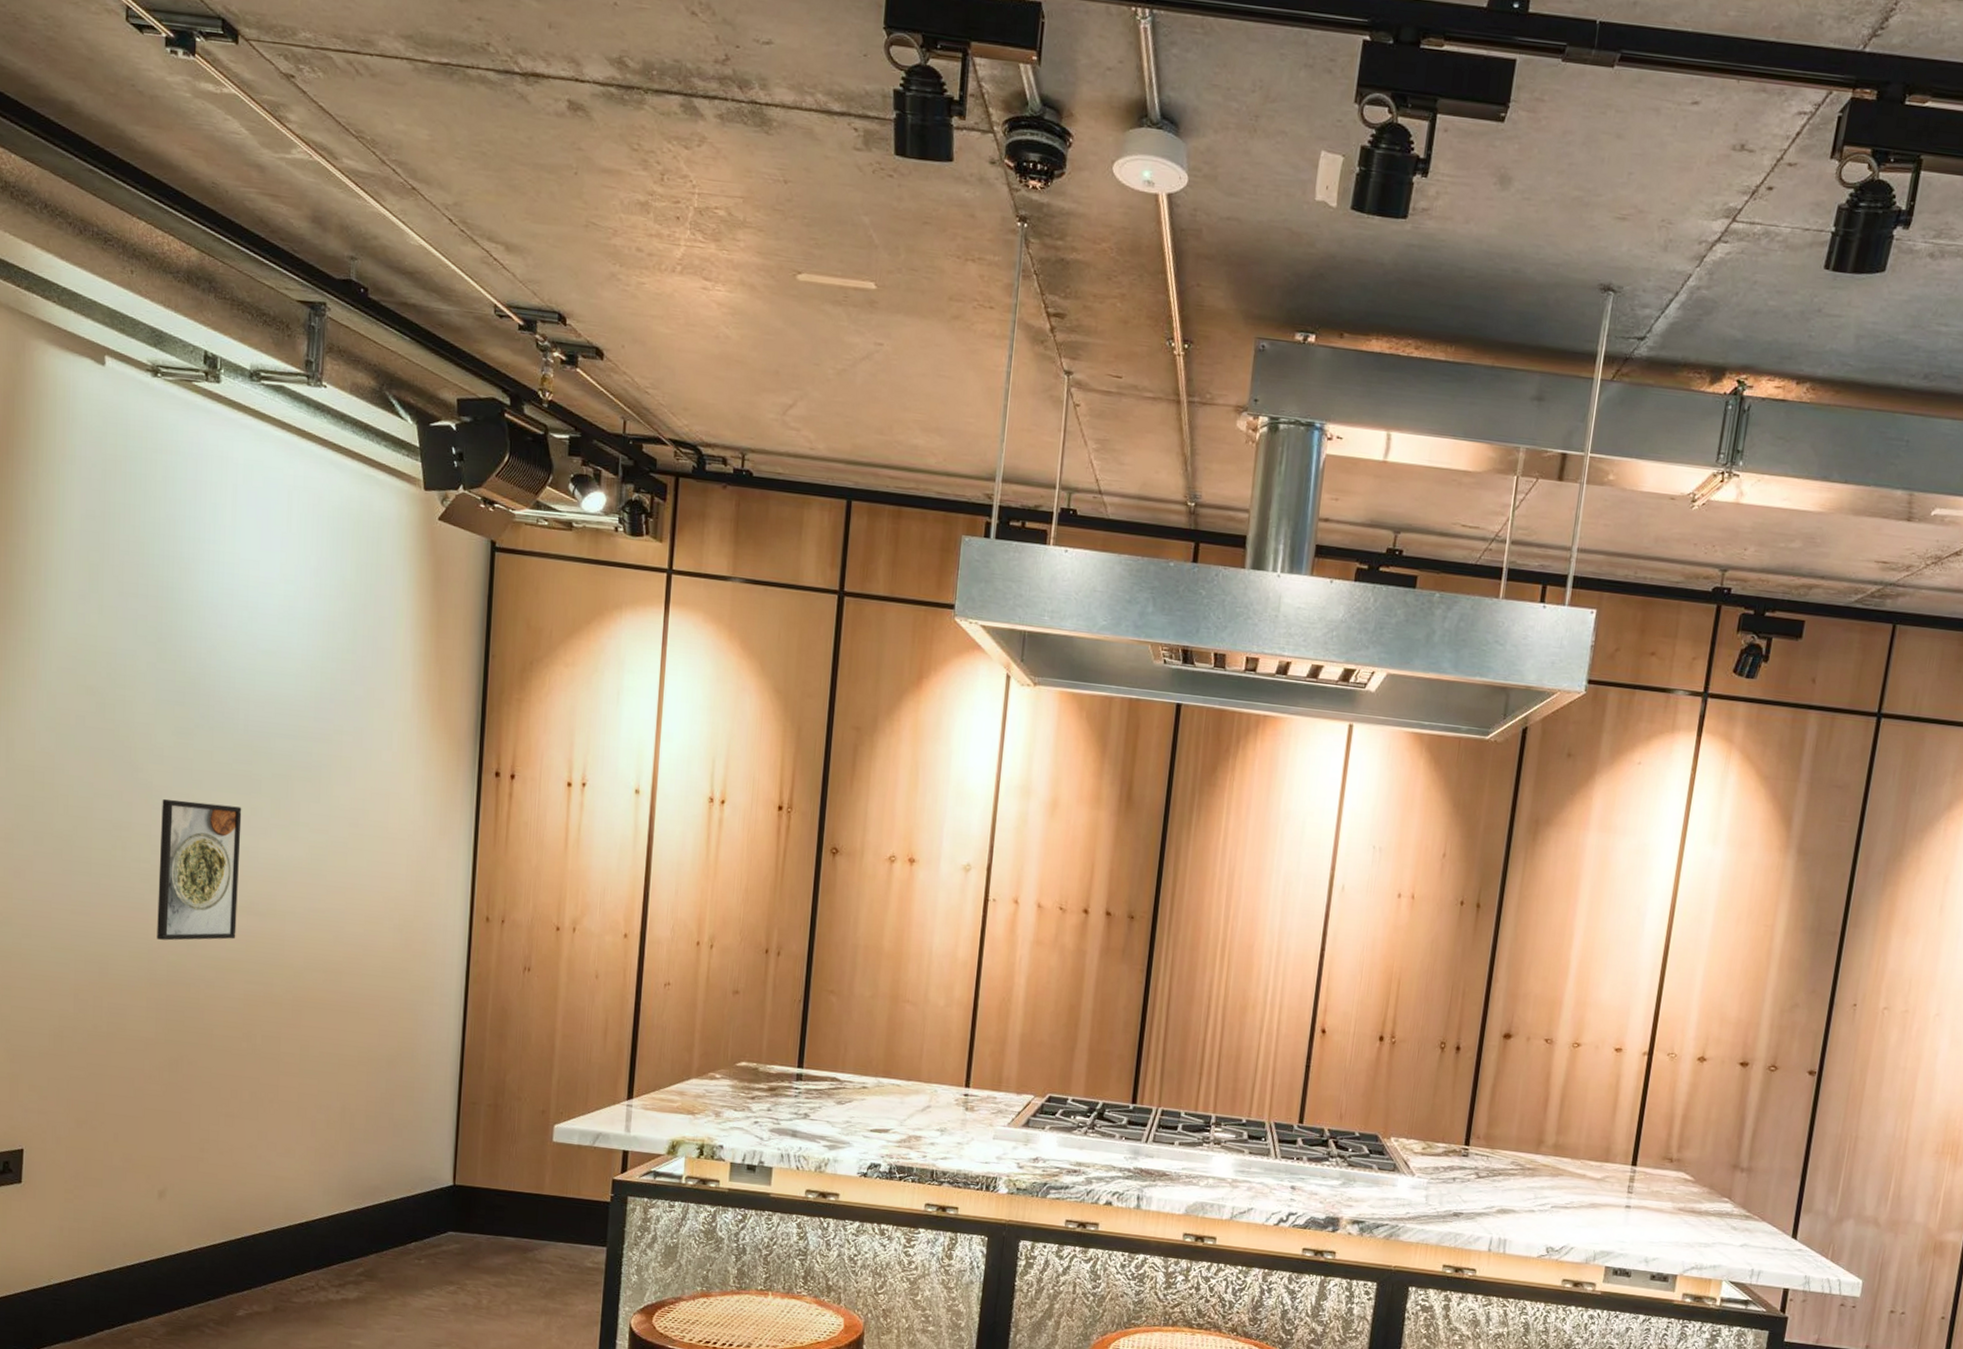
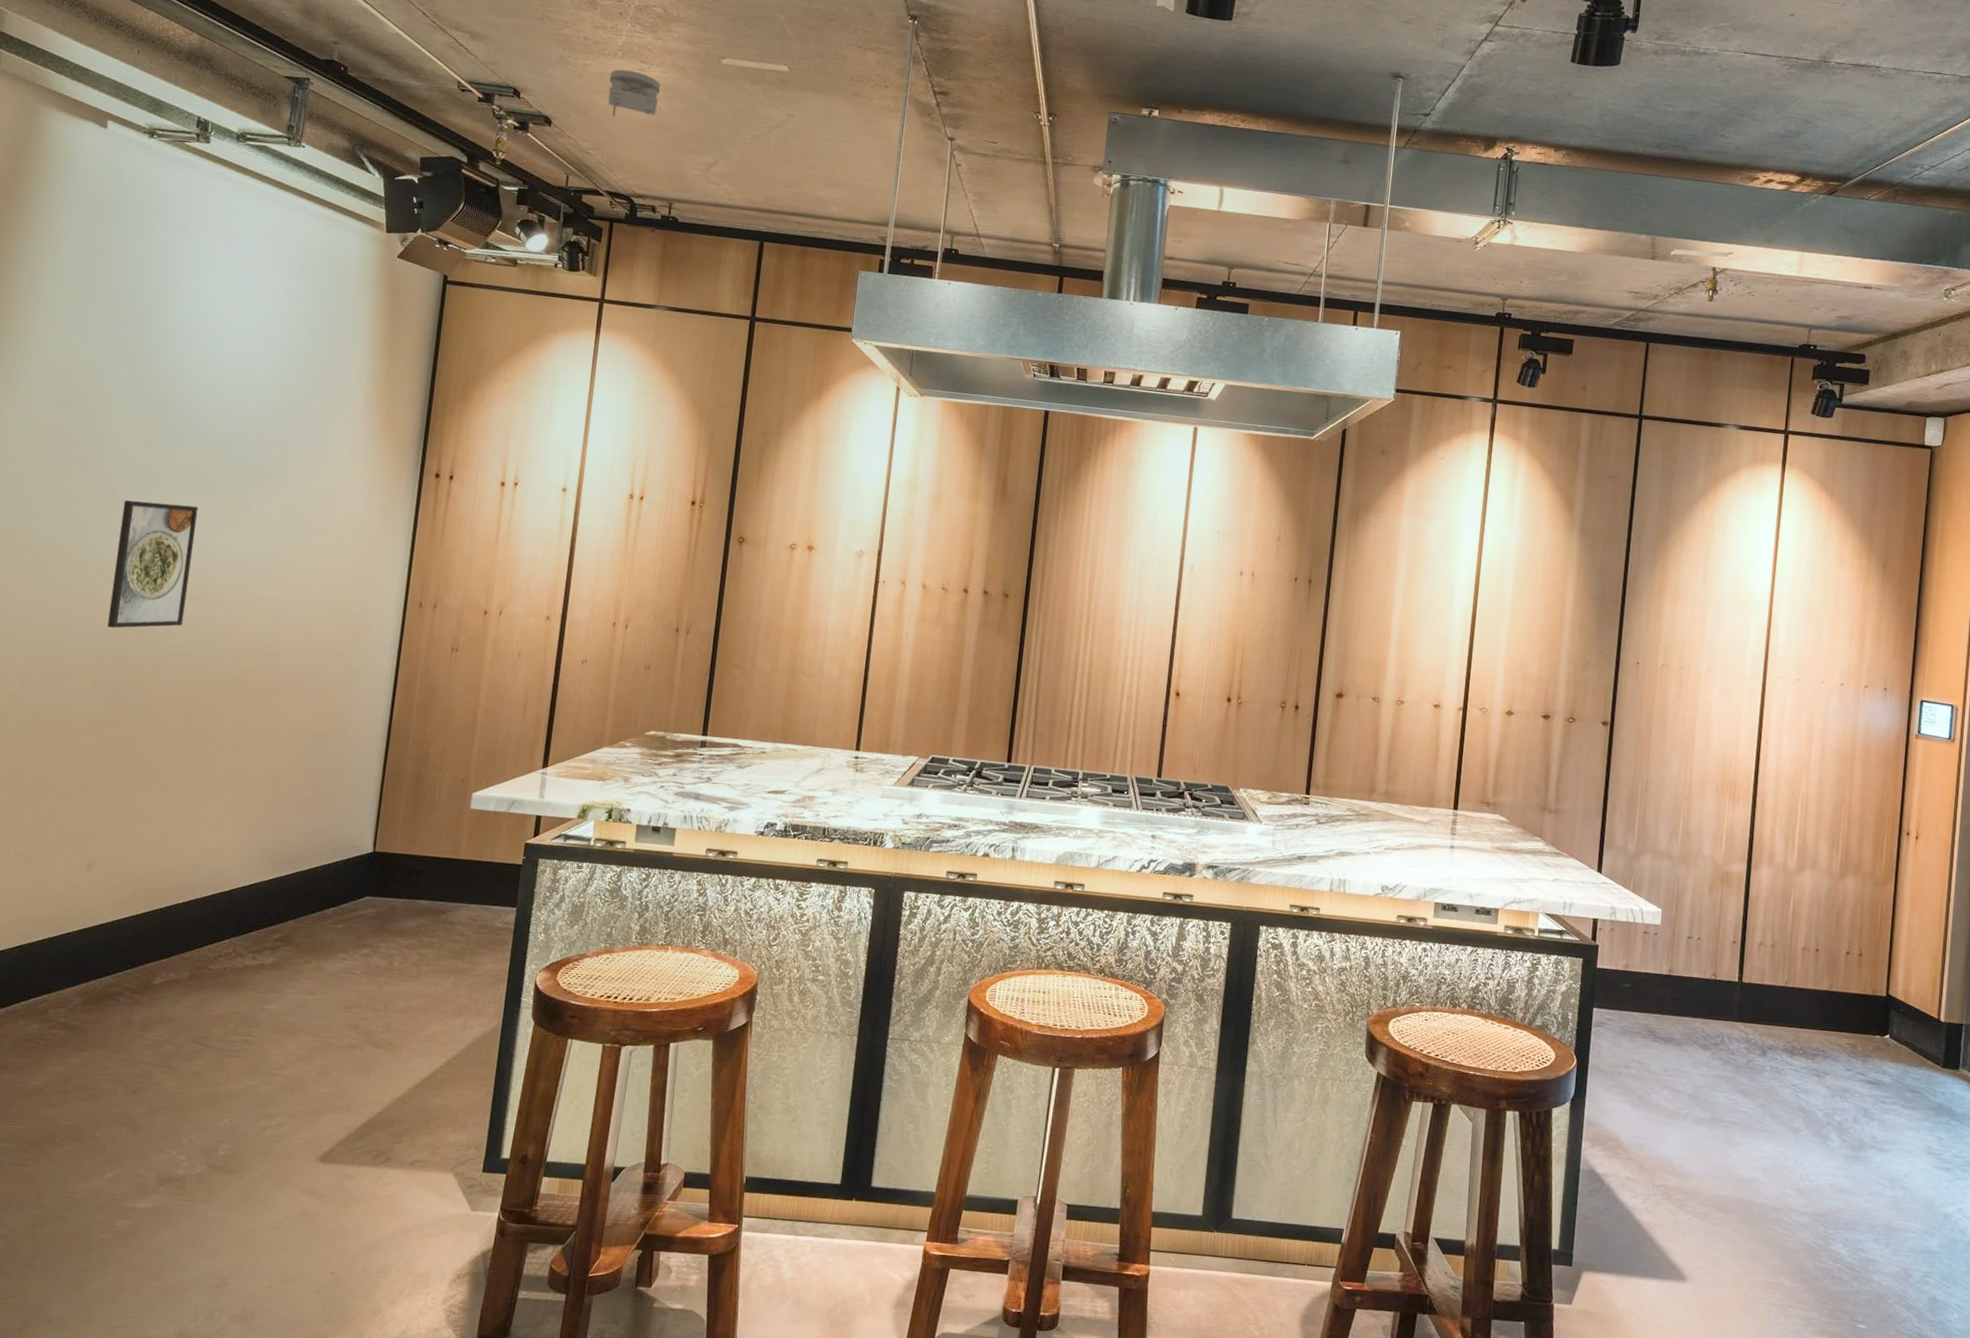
smoke detector: none [667,288,727,348] -> present [608,69,660,117]

